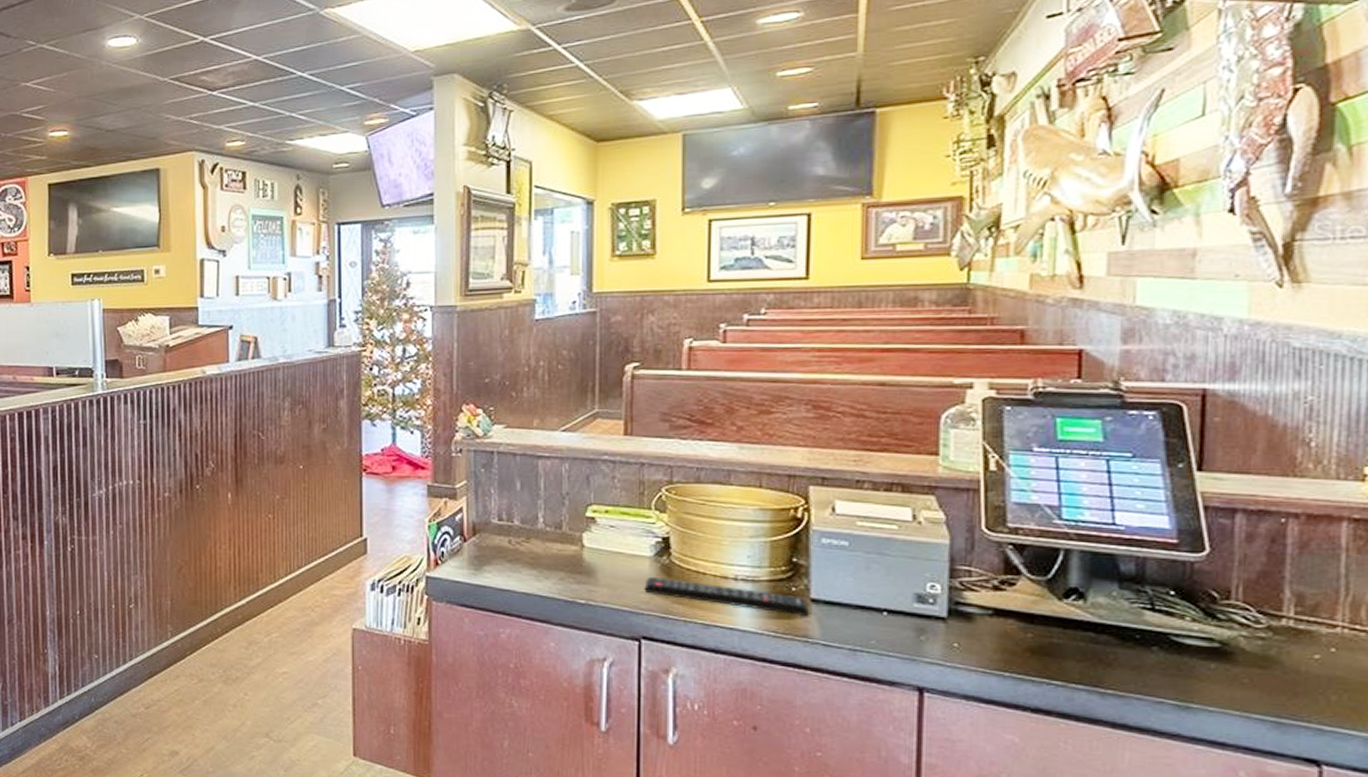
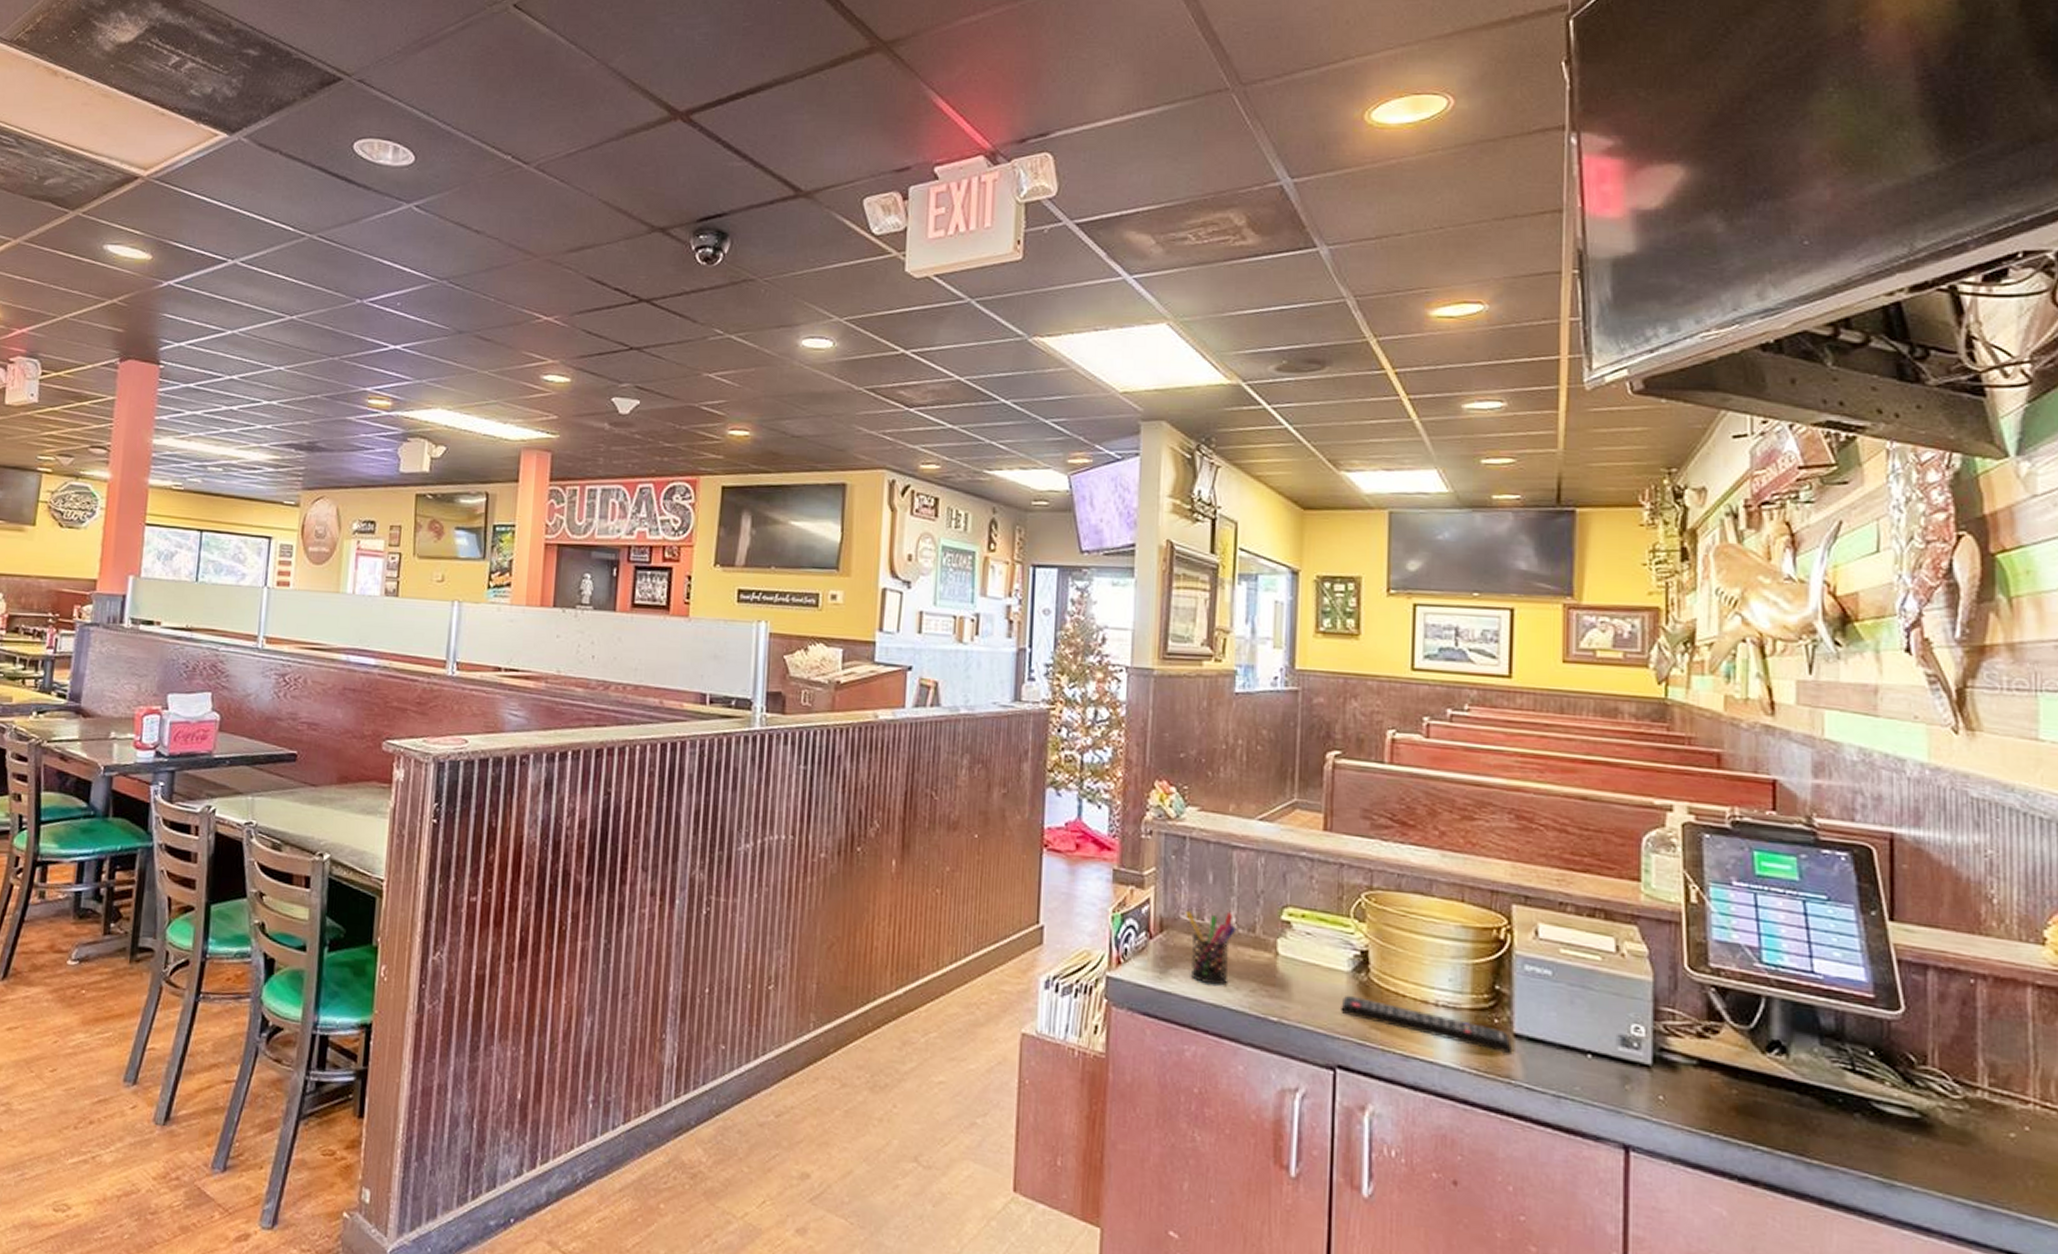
pen holder: none [496,514,544,577] -> present [1186,911,1237,986]

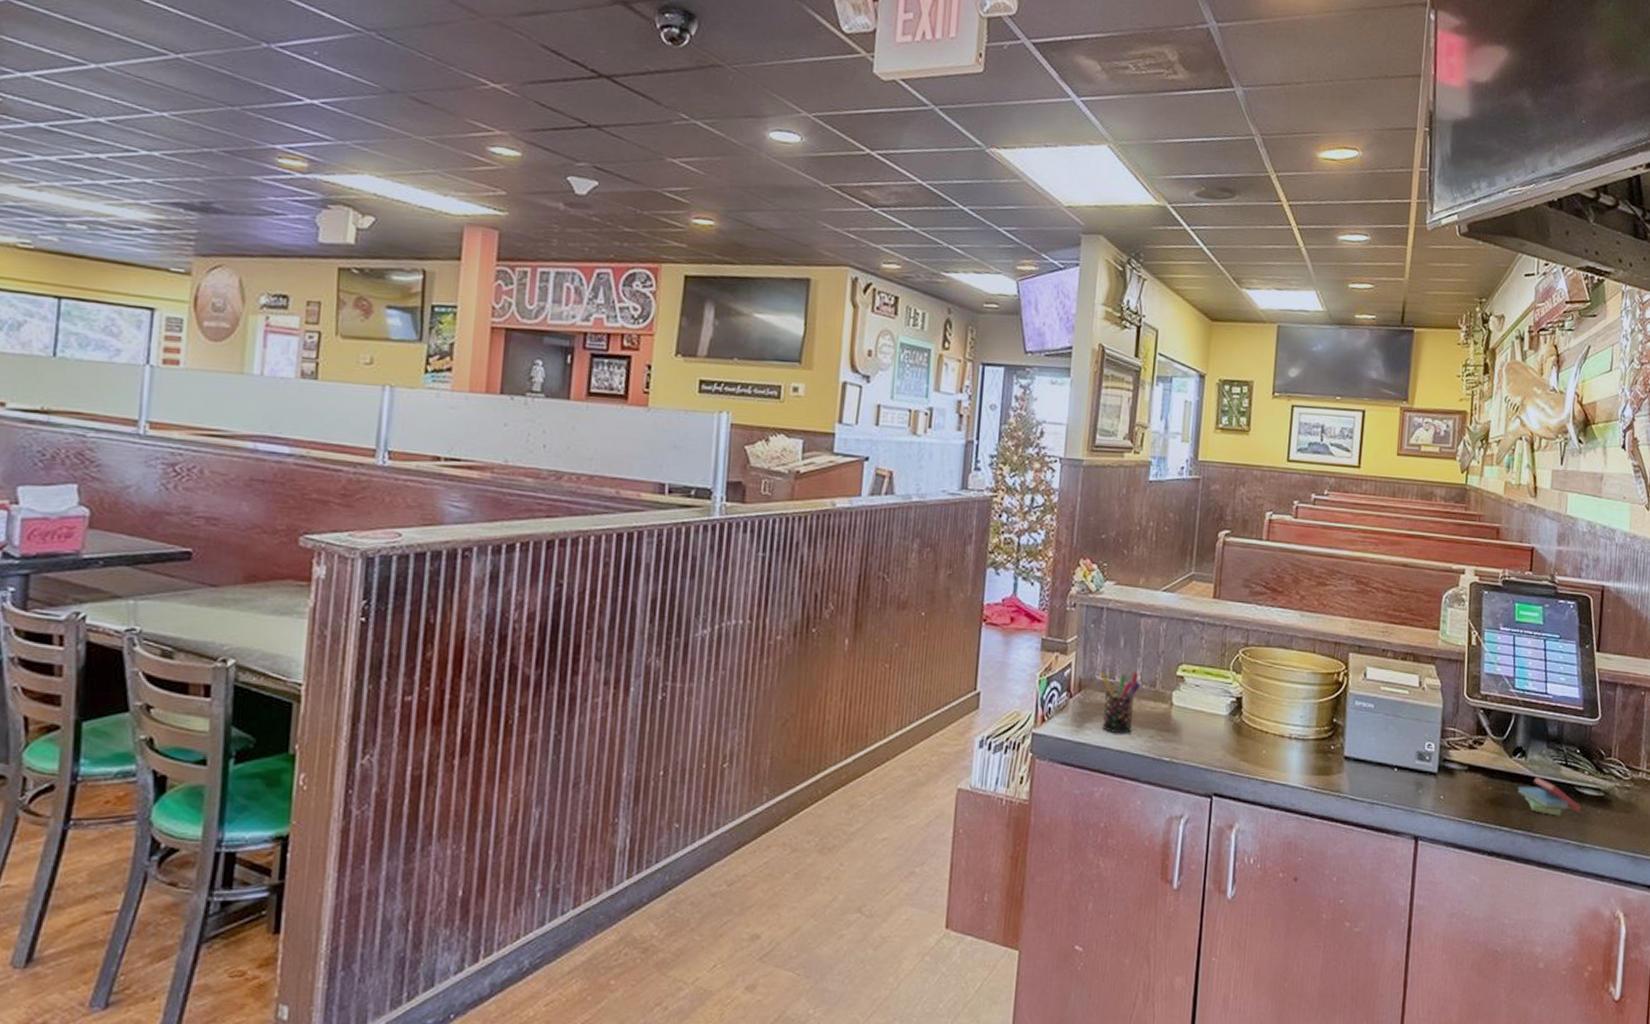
remote control: present [1341,995,1512,1053] -> none [1218,735,1342,772]
sticky notes: none [1778,1082,1885,1139] -> present [1517,777,1582,816]

